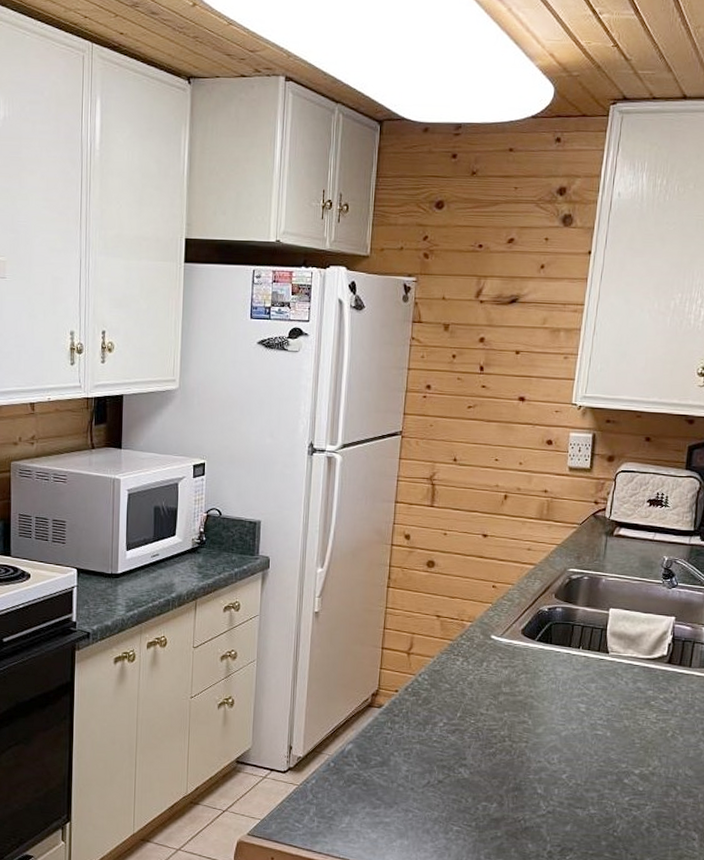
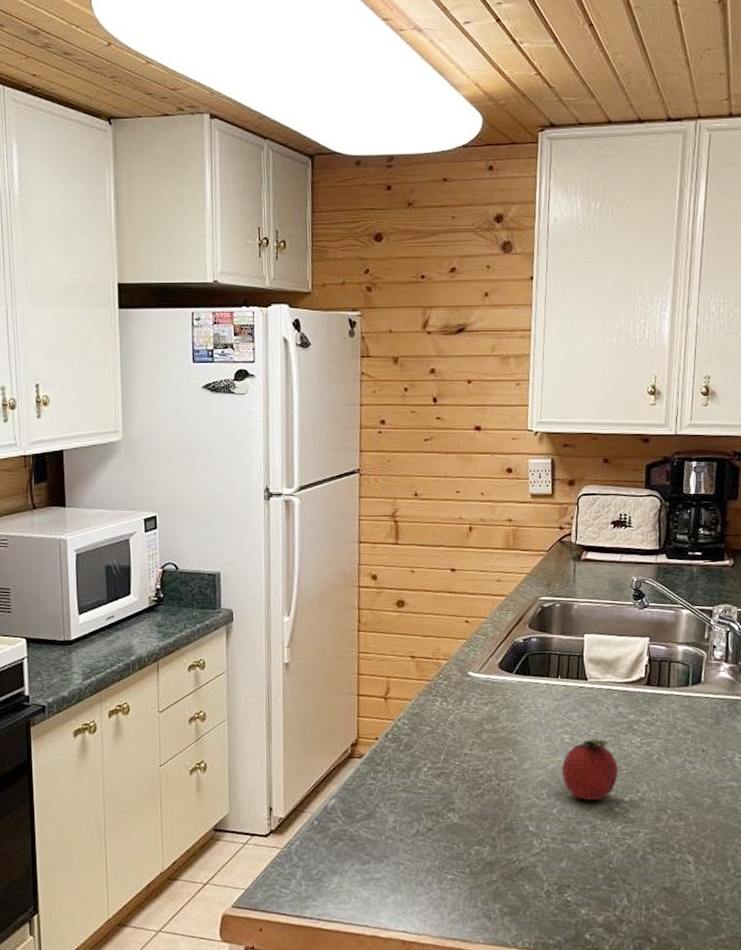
fruit: none [574,710,632,770] -> present [561,738,619,801]

